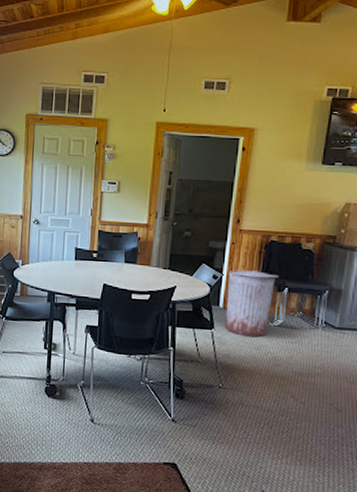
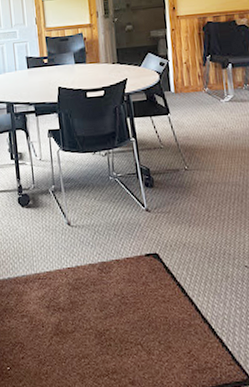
trash can: present [225,269,279,338] -> none [174,51,221,117]

